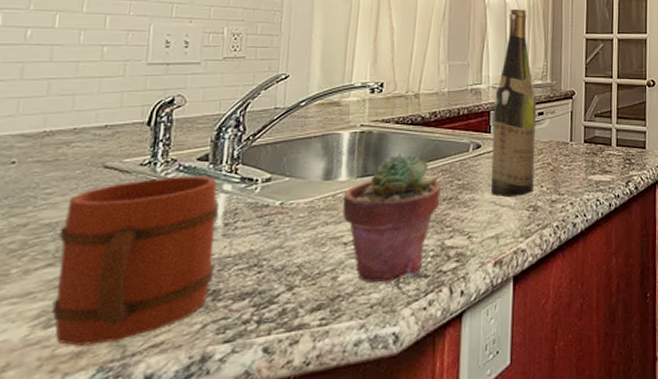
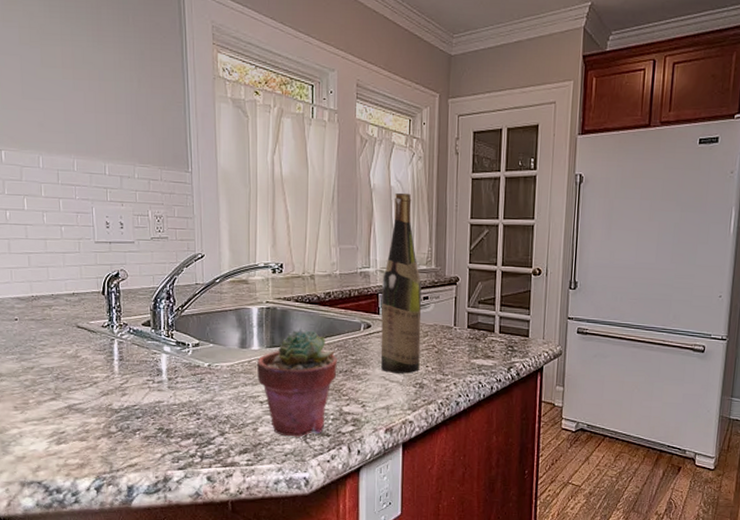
mug: present [51,176,219,346] -> none [56,337,165,460]

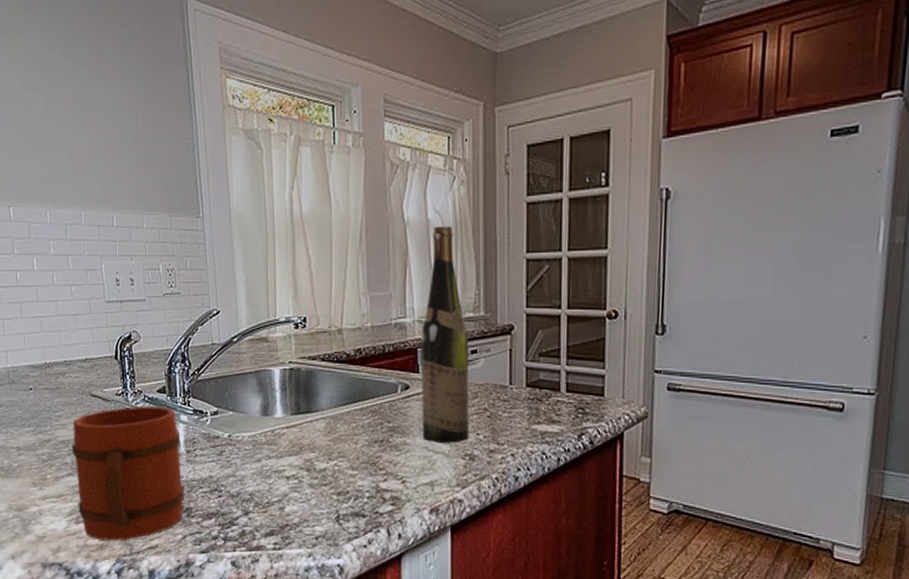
mug: none [56,337,165,460] -> present [72,406,184,541]
potted succulent: present [257,329,338,437] -> none [281,392,373,518]

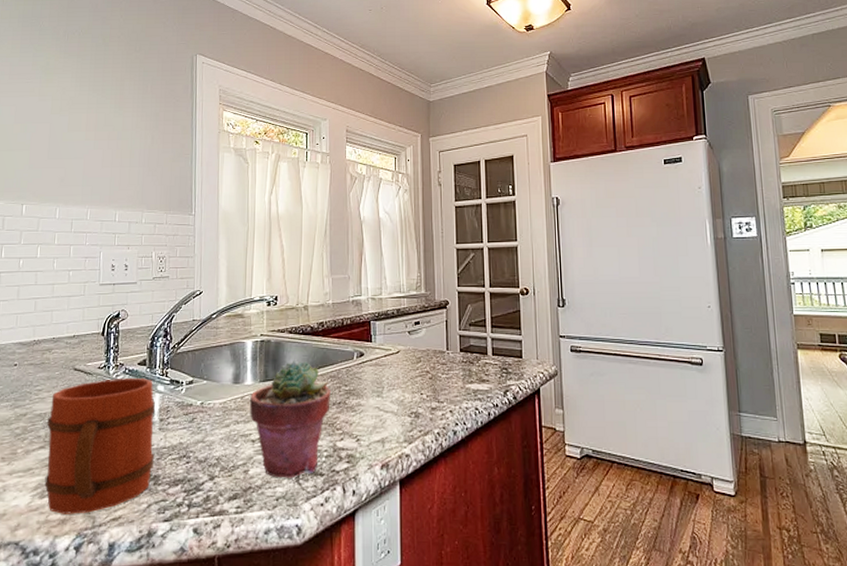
potted succulent: none [281,392,373,518] -> present [250,360,332,478]
wine bottle: present [420,225,469,443] -> none [373,223,414,403]

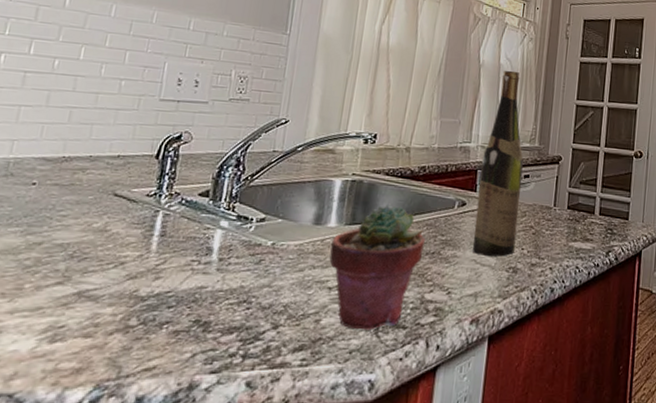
mug: present [44,378,155,514] -> none [57,209,215,363]
wine bottle: none [373,223,414,403] -> present [472,70,524,257]

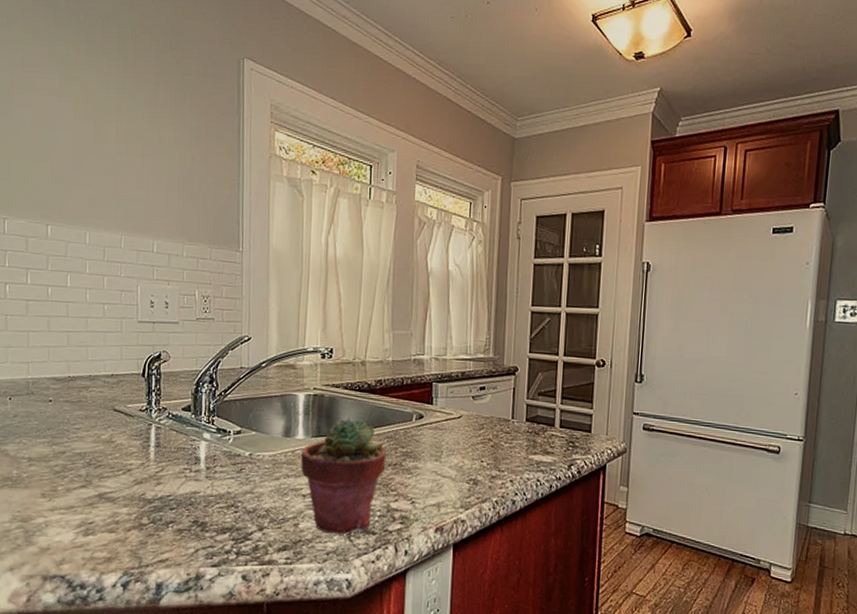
wine bottle: present [472,70,524,257] -> none [432,277,478,469]

